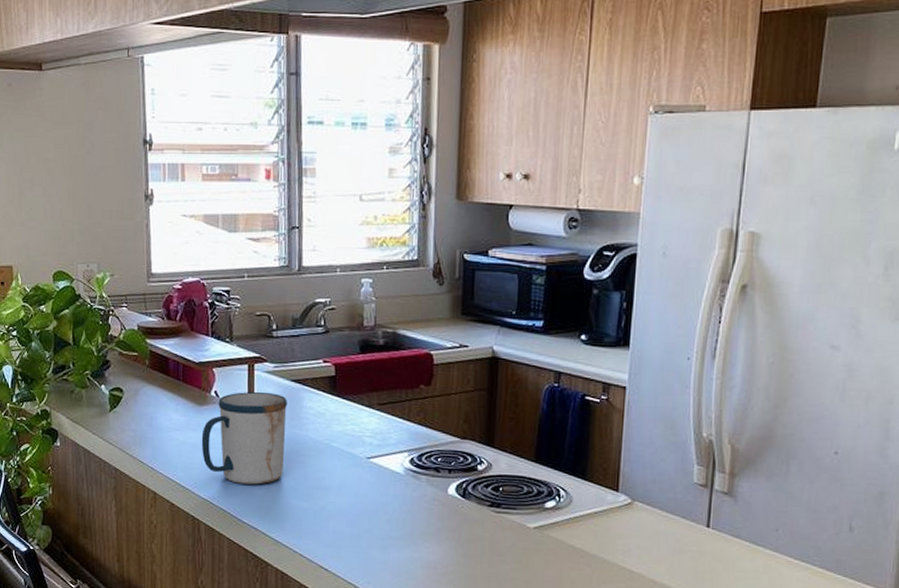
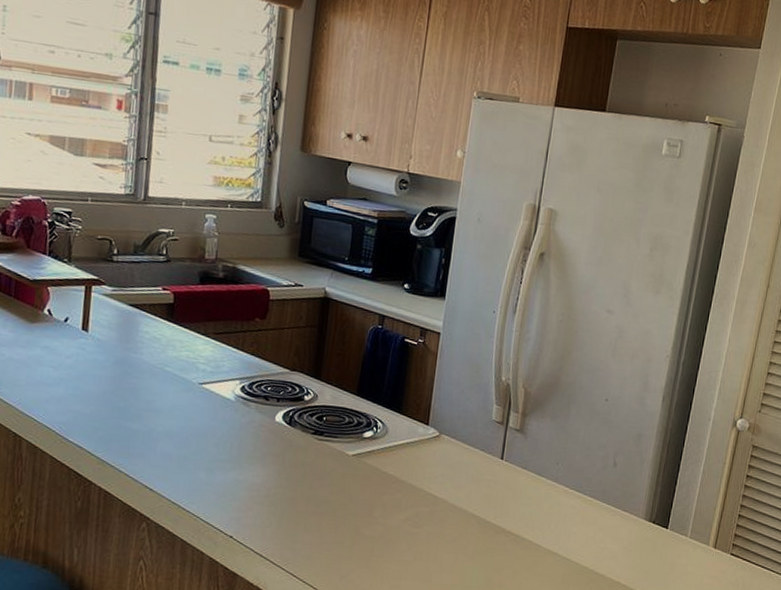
mug: present [201,391,287,485] -> none [29,312,123,404]

